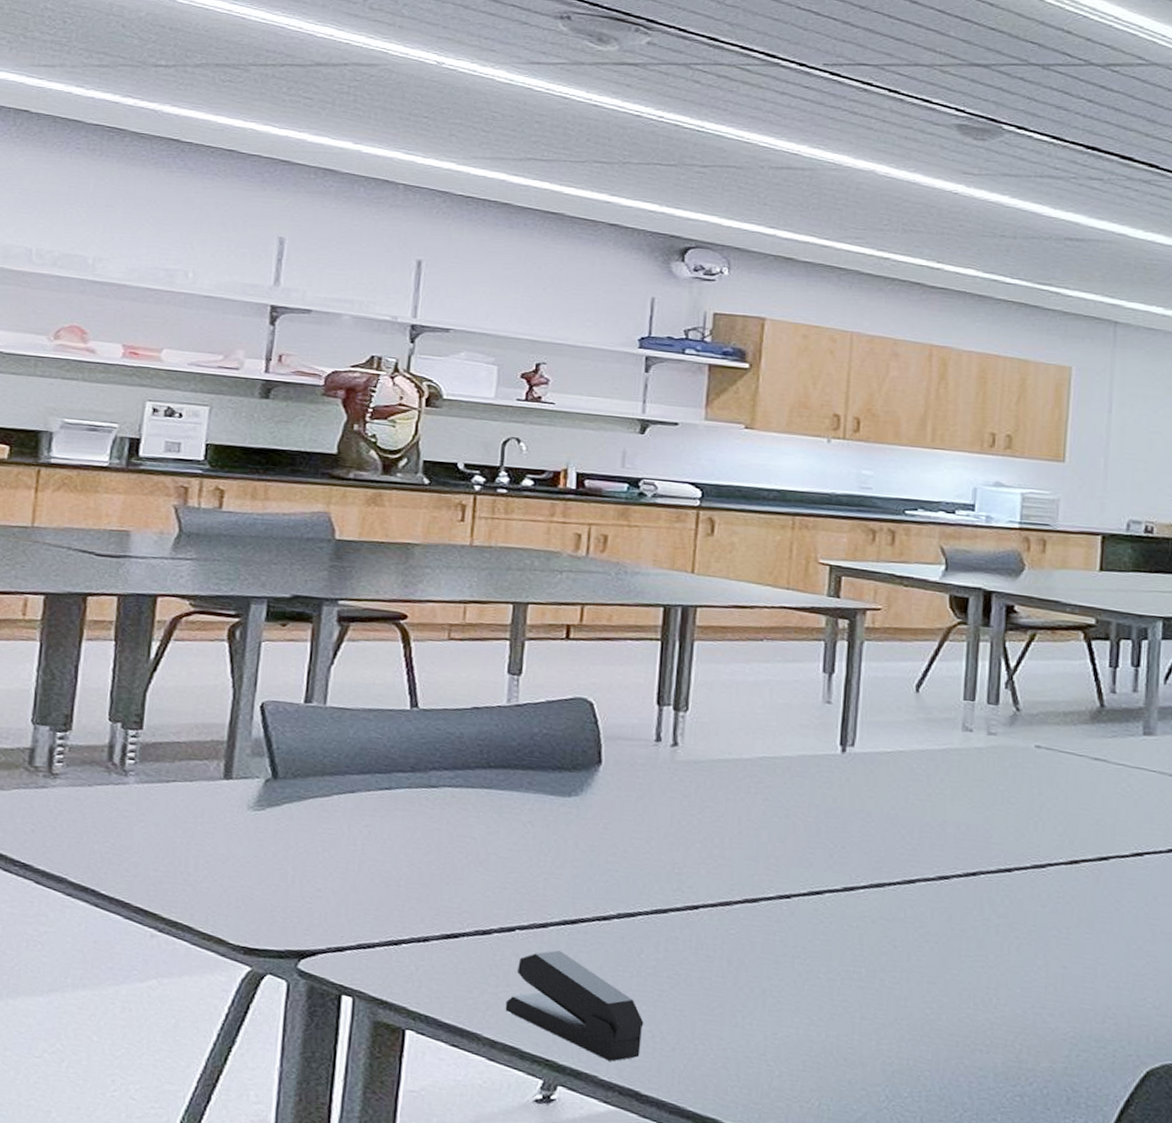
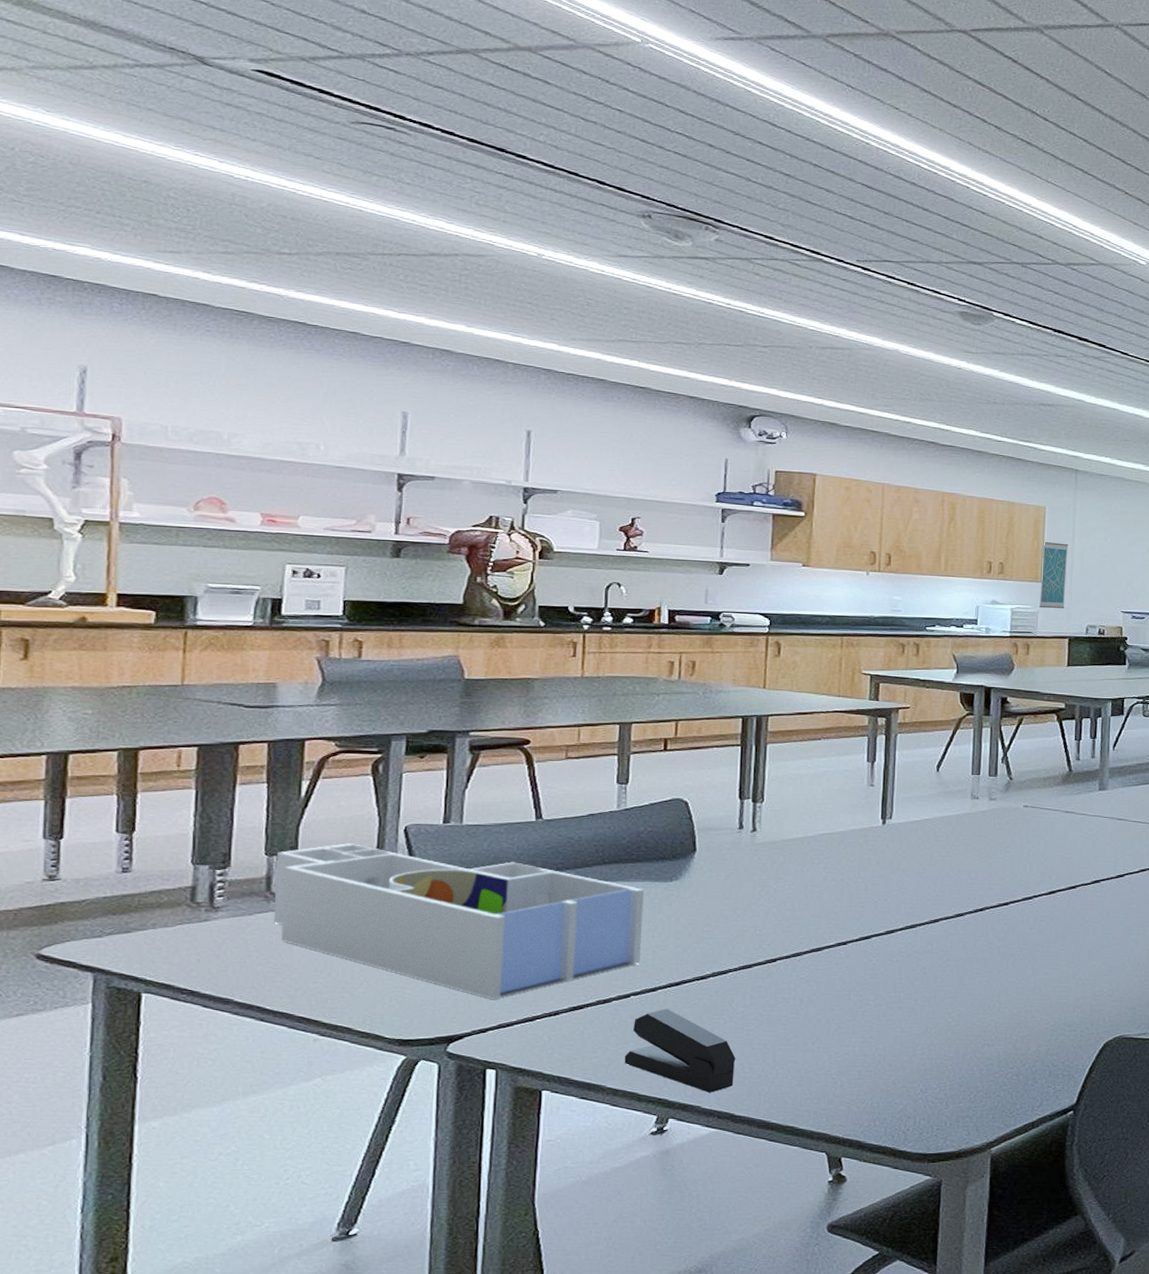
desk organizer: none [114,715,536,914] -> present [274,843,644,999]
wall art: none [1061,410,1103,498] -> present [1039,541,1069,609]

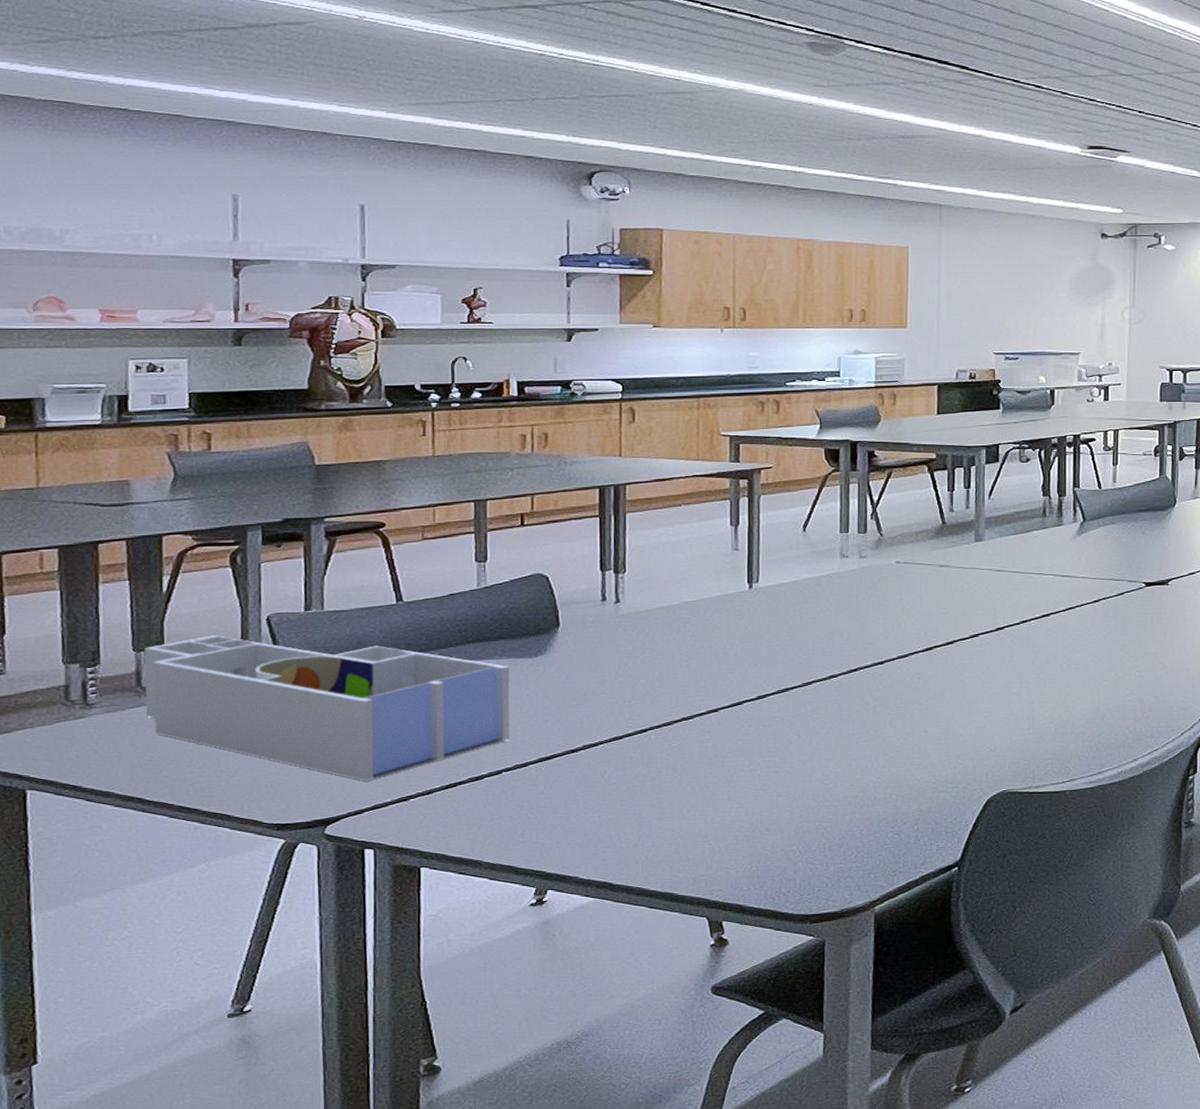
stapler: present [624,1009,736,1093] -> none [500,783,611,863]
wall art: present [1039,541,1069,609] -> none [905,284,934,355]

